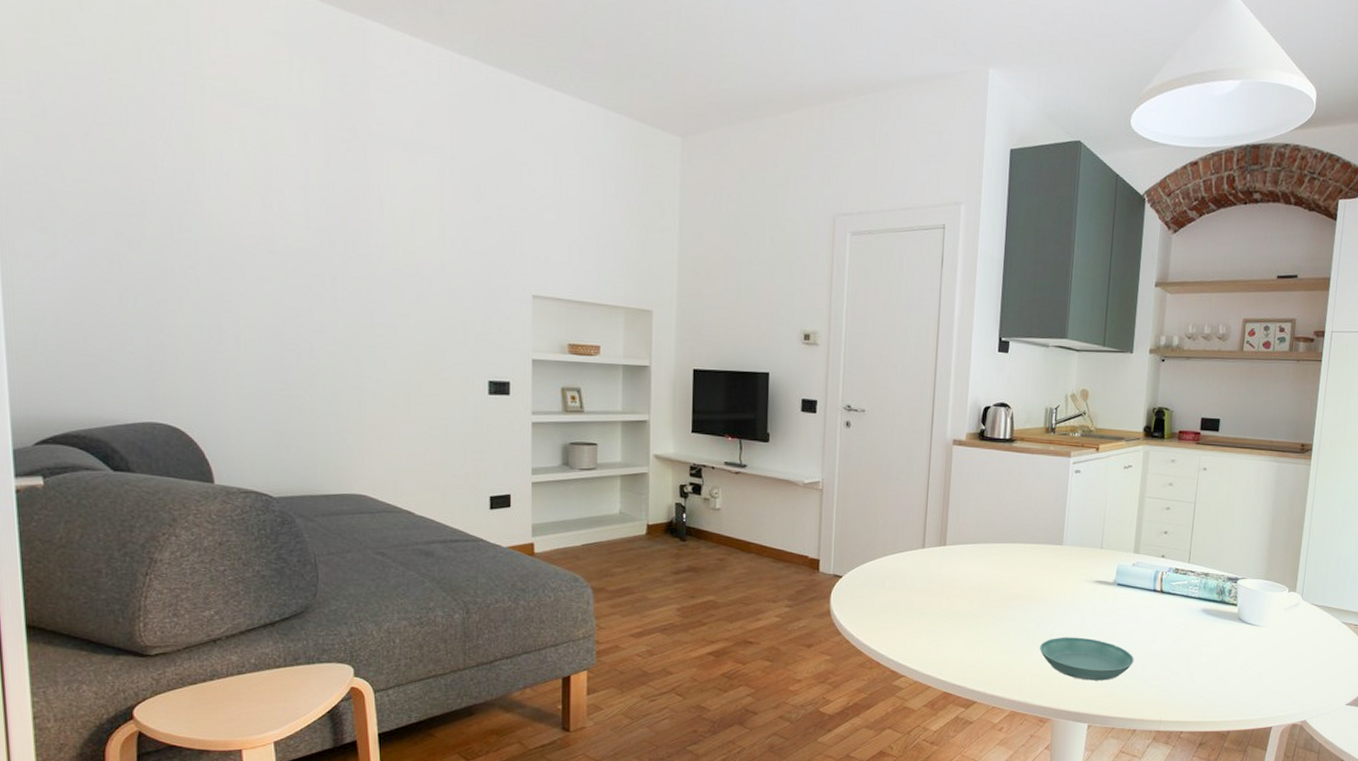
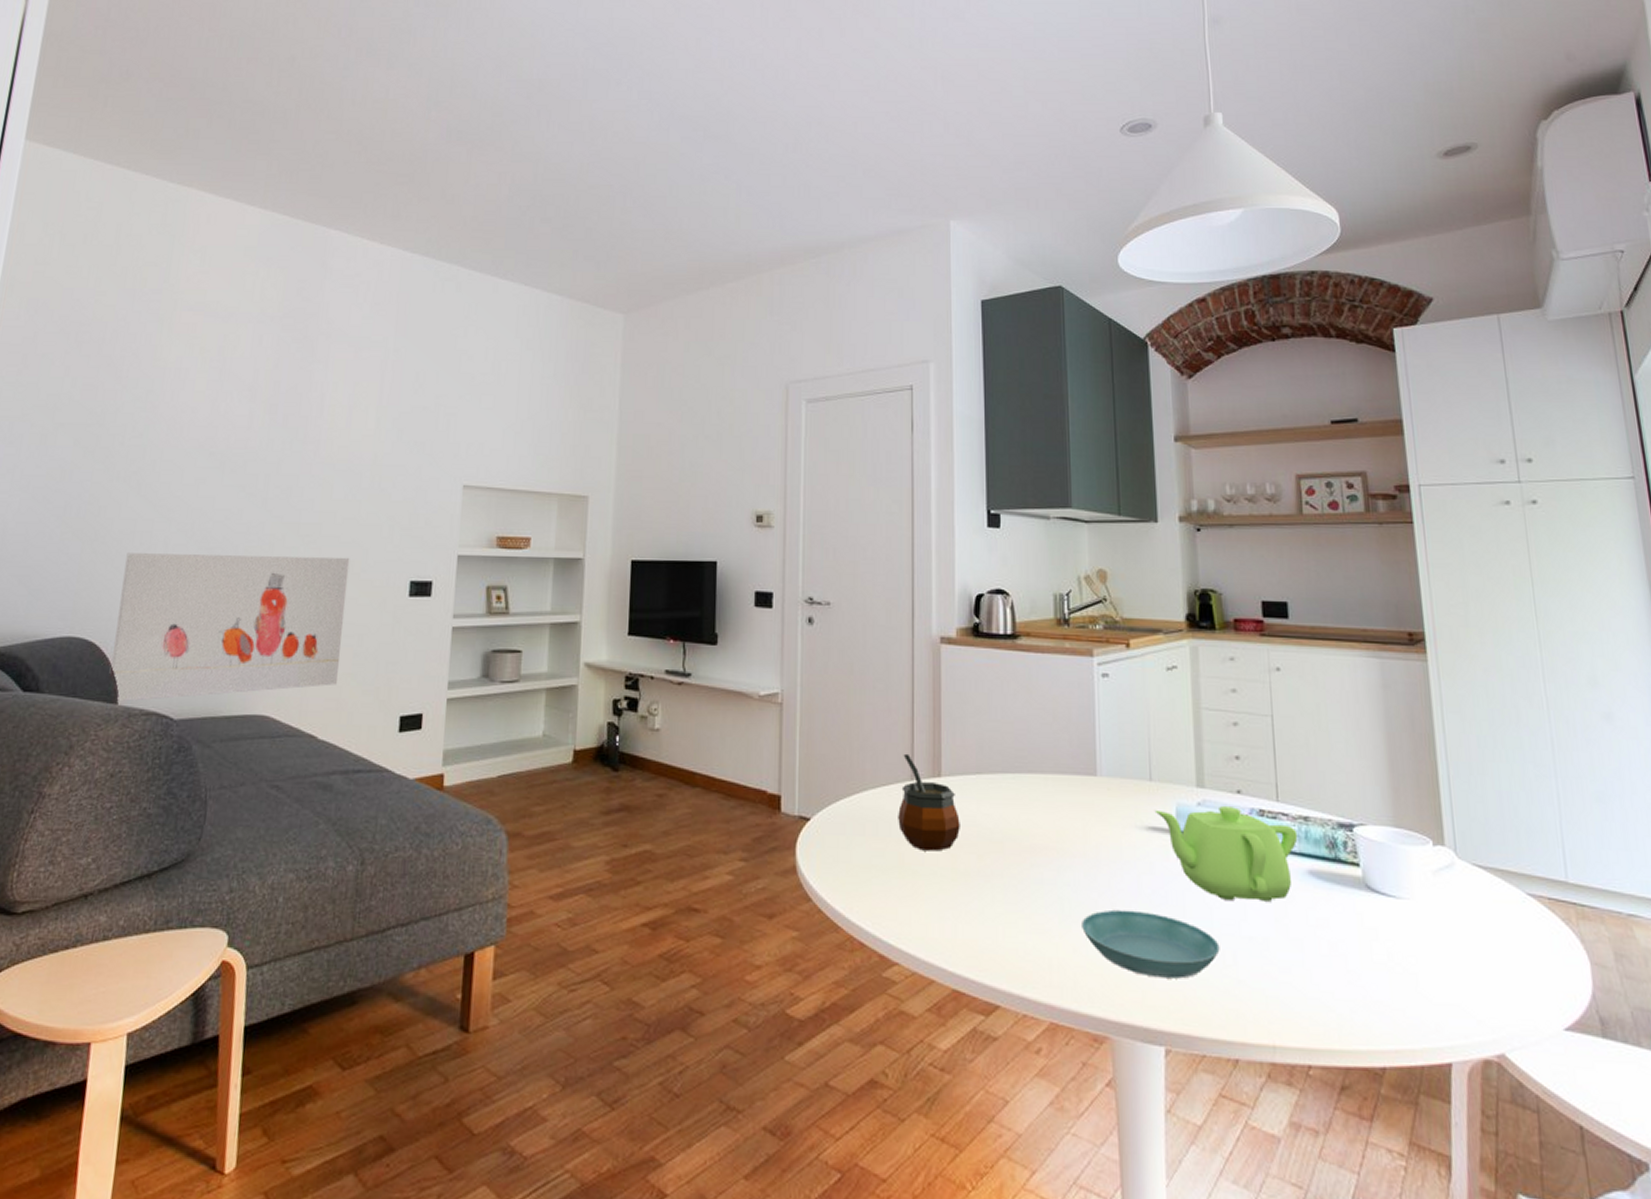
wall art: none [197,345,428,482] -> present [110,553,350,703]
gourd: none [910,528,958,599] -> present [898,753,960,852]
teapot: none [1101,565,1199,630] -> present [1154,805,1298,901]

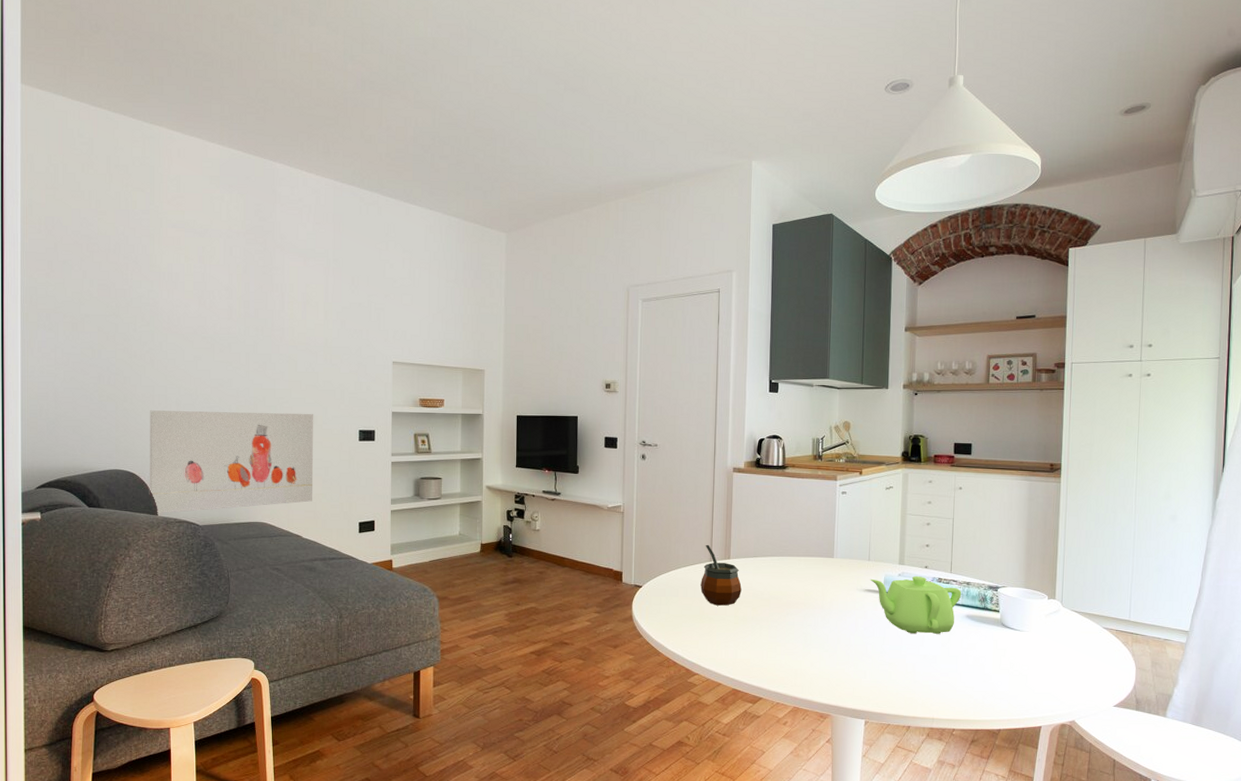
saucer: present [1082,909,1220,979] -> none [817,640,905,680]

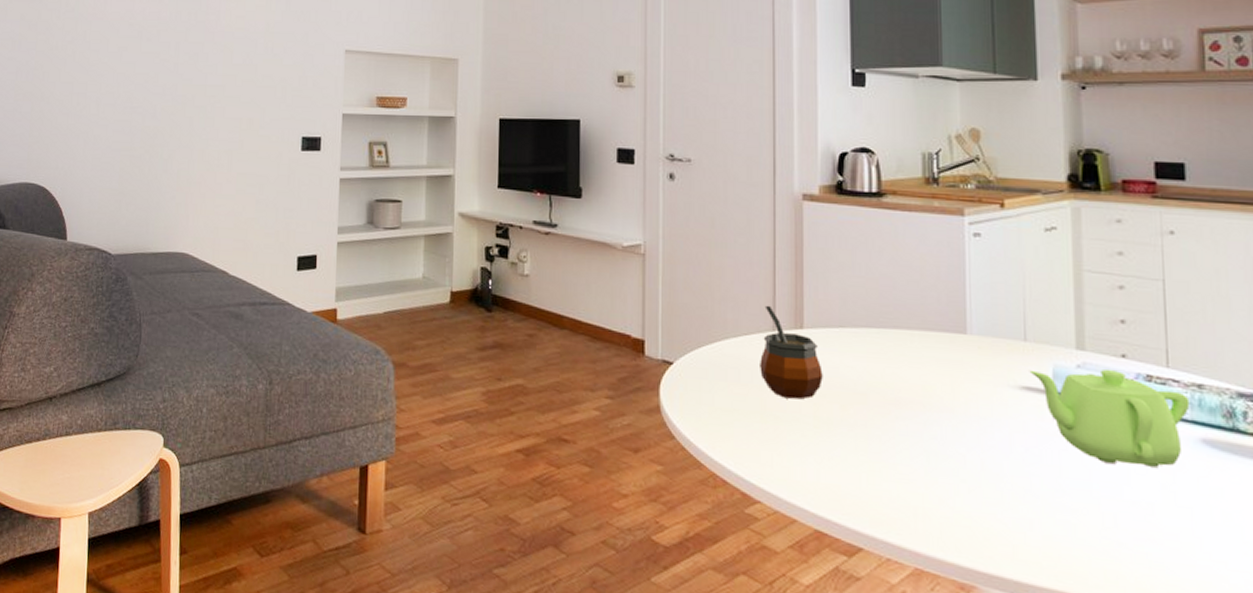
wall art: present [149,410,314,514] -> none [59,112,250,239]

